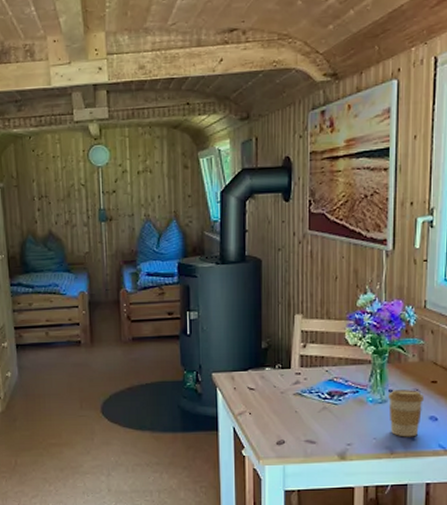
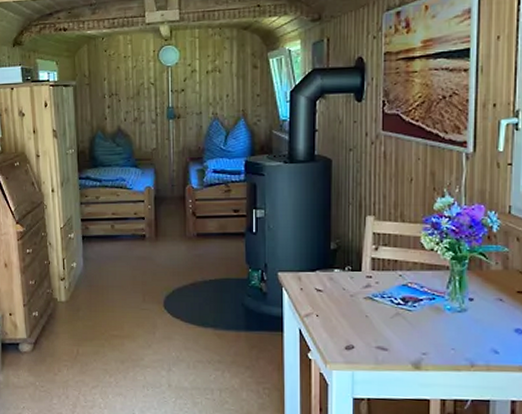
coffee cup: present [388,390,425,437] -> none [468,299,510,350]

